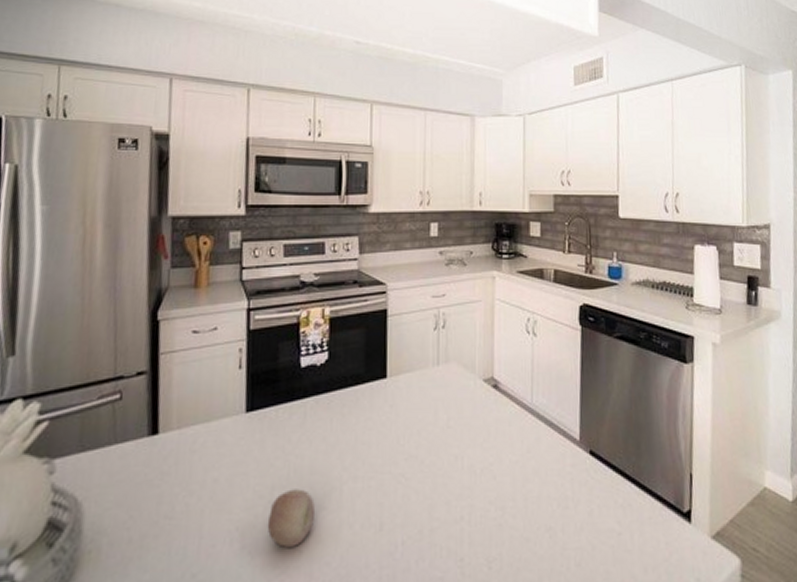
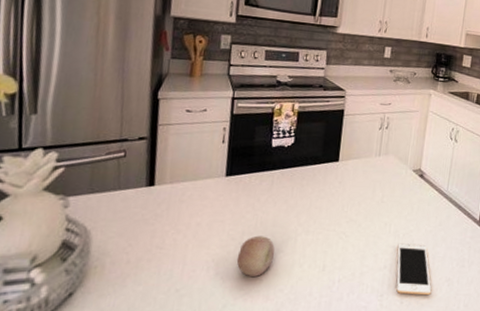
cell phone: none [475,482,529,555] -> present [396,244,432,295]

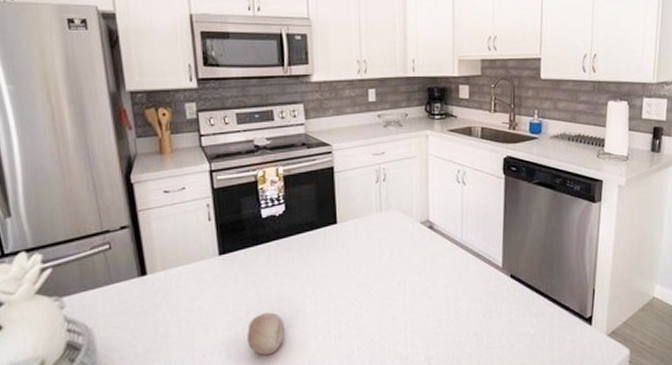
cell phone: present [396,244,432,295] -> none [416,301,460,354]

